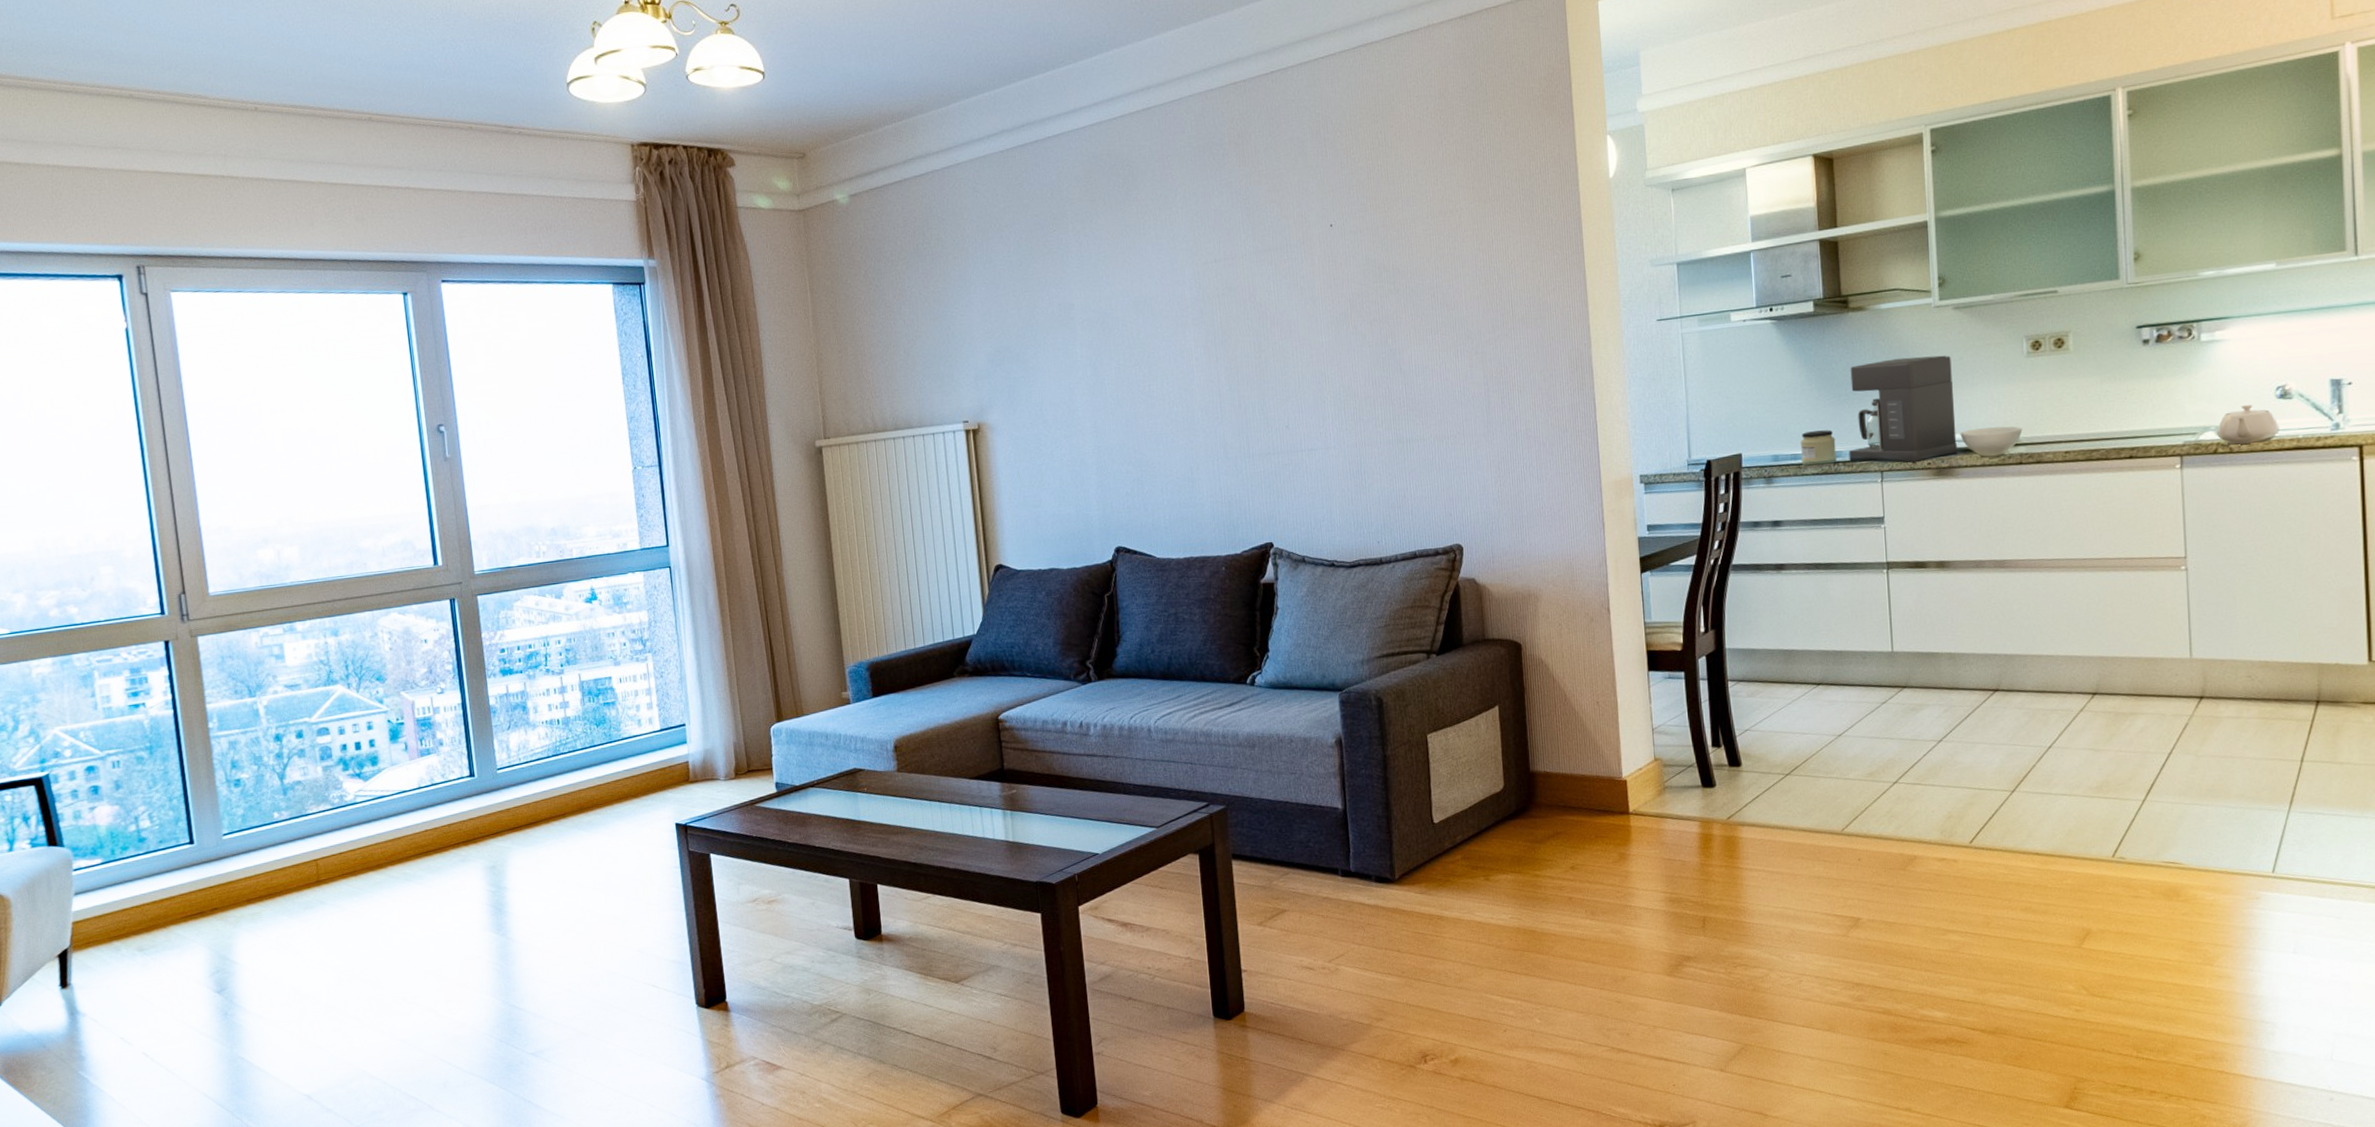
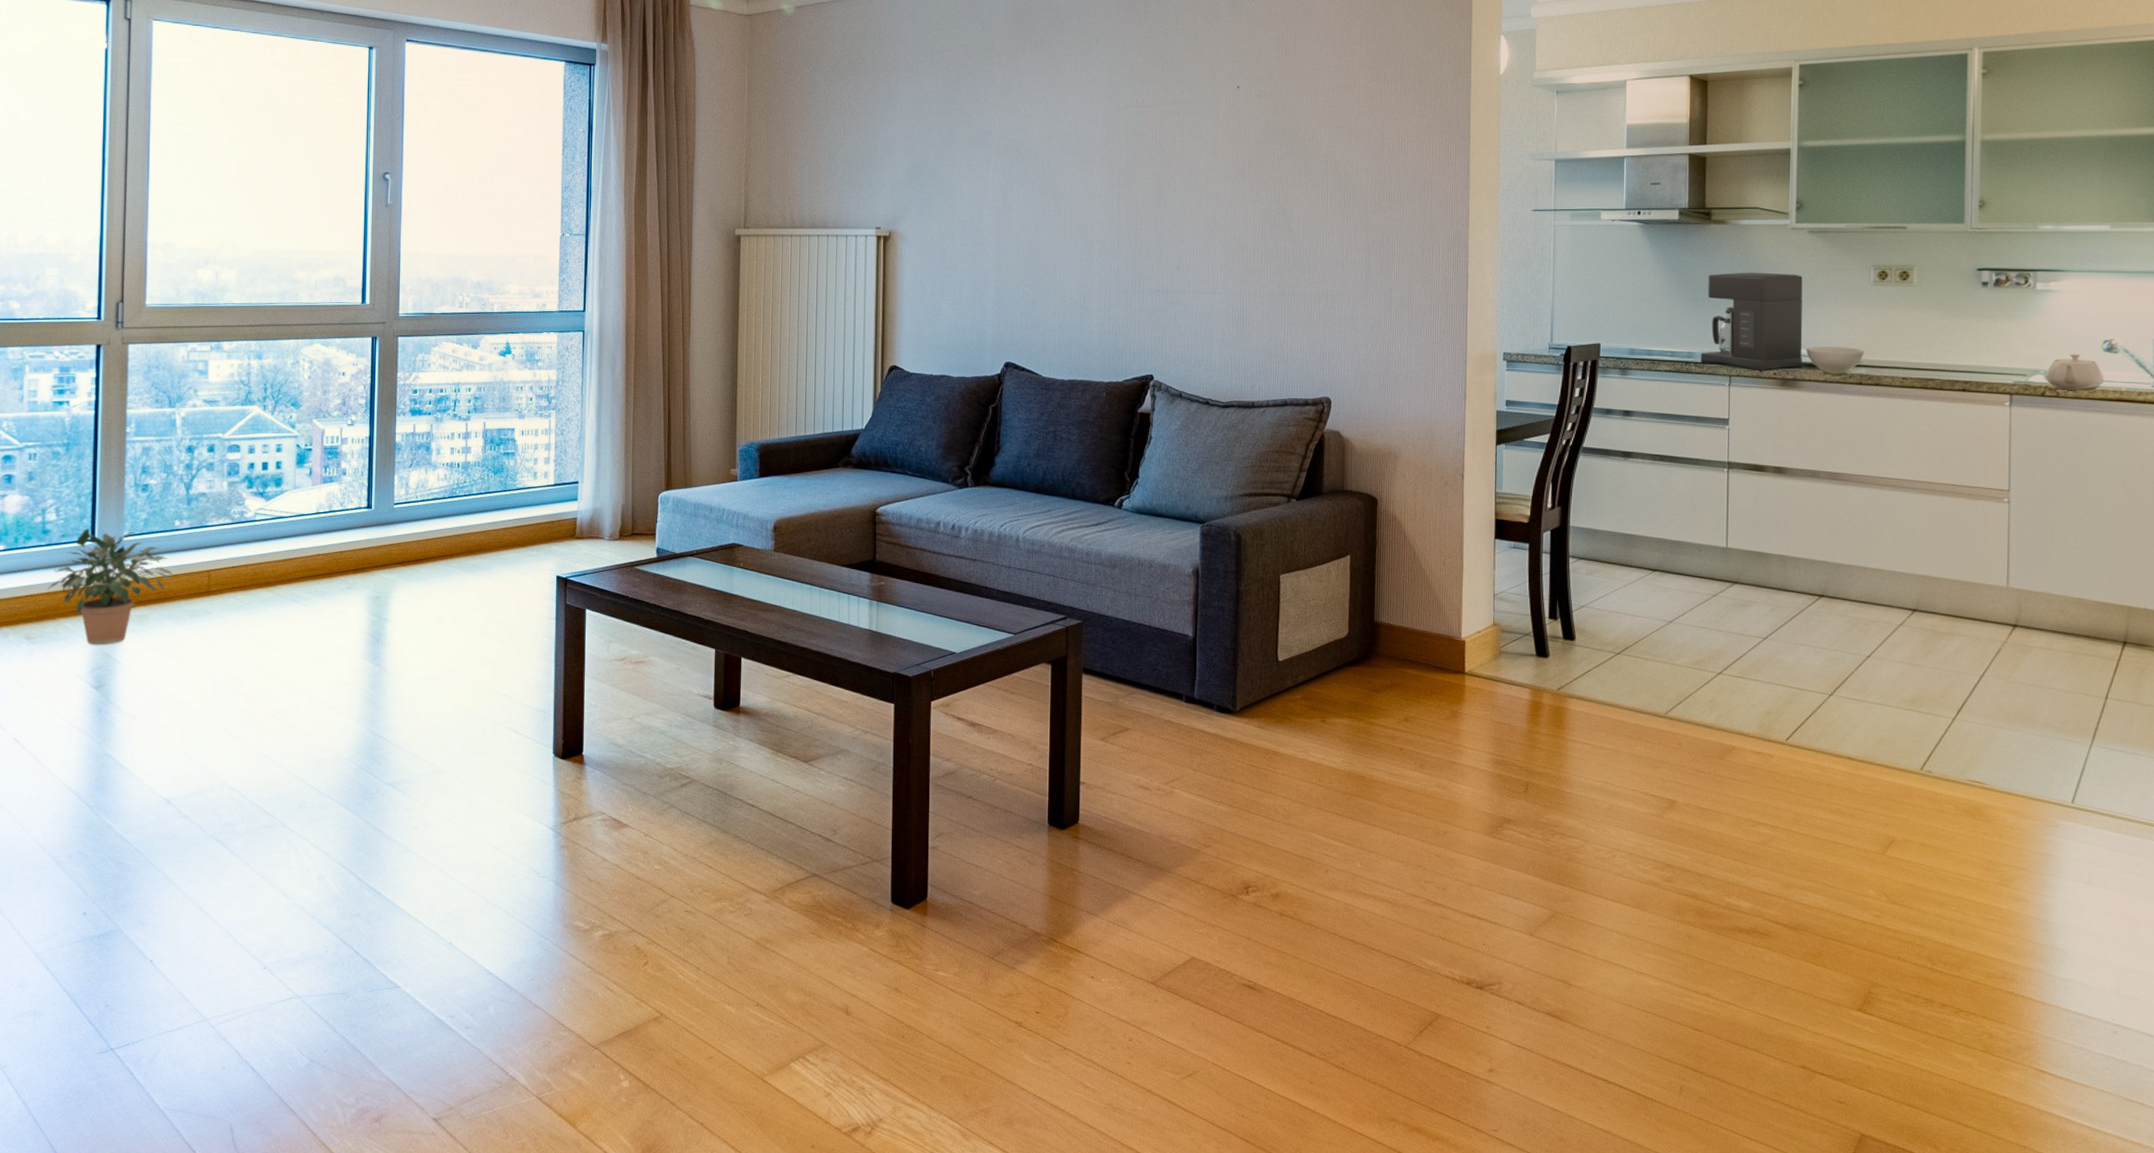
potted plant: none [152,828,281,950] -> present [47,529,174,646]
jar: present [1801,430,1837,467] -> none [1656,331,1689,364]

